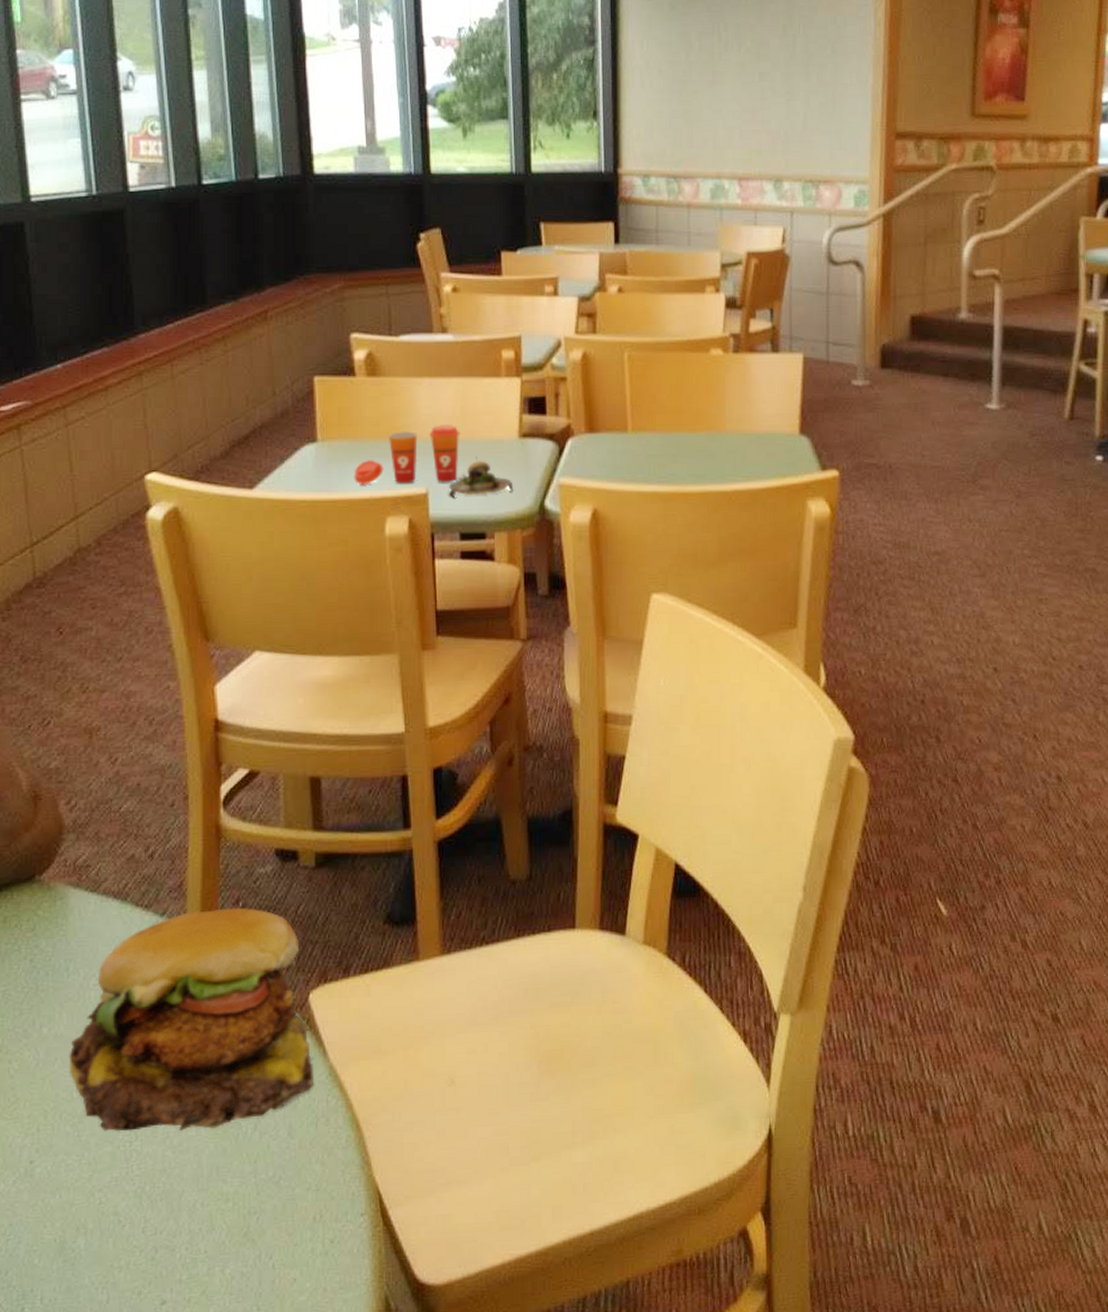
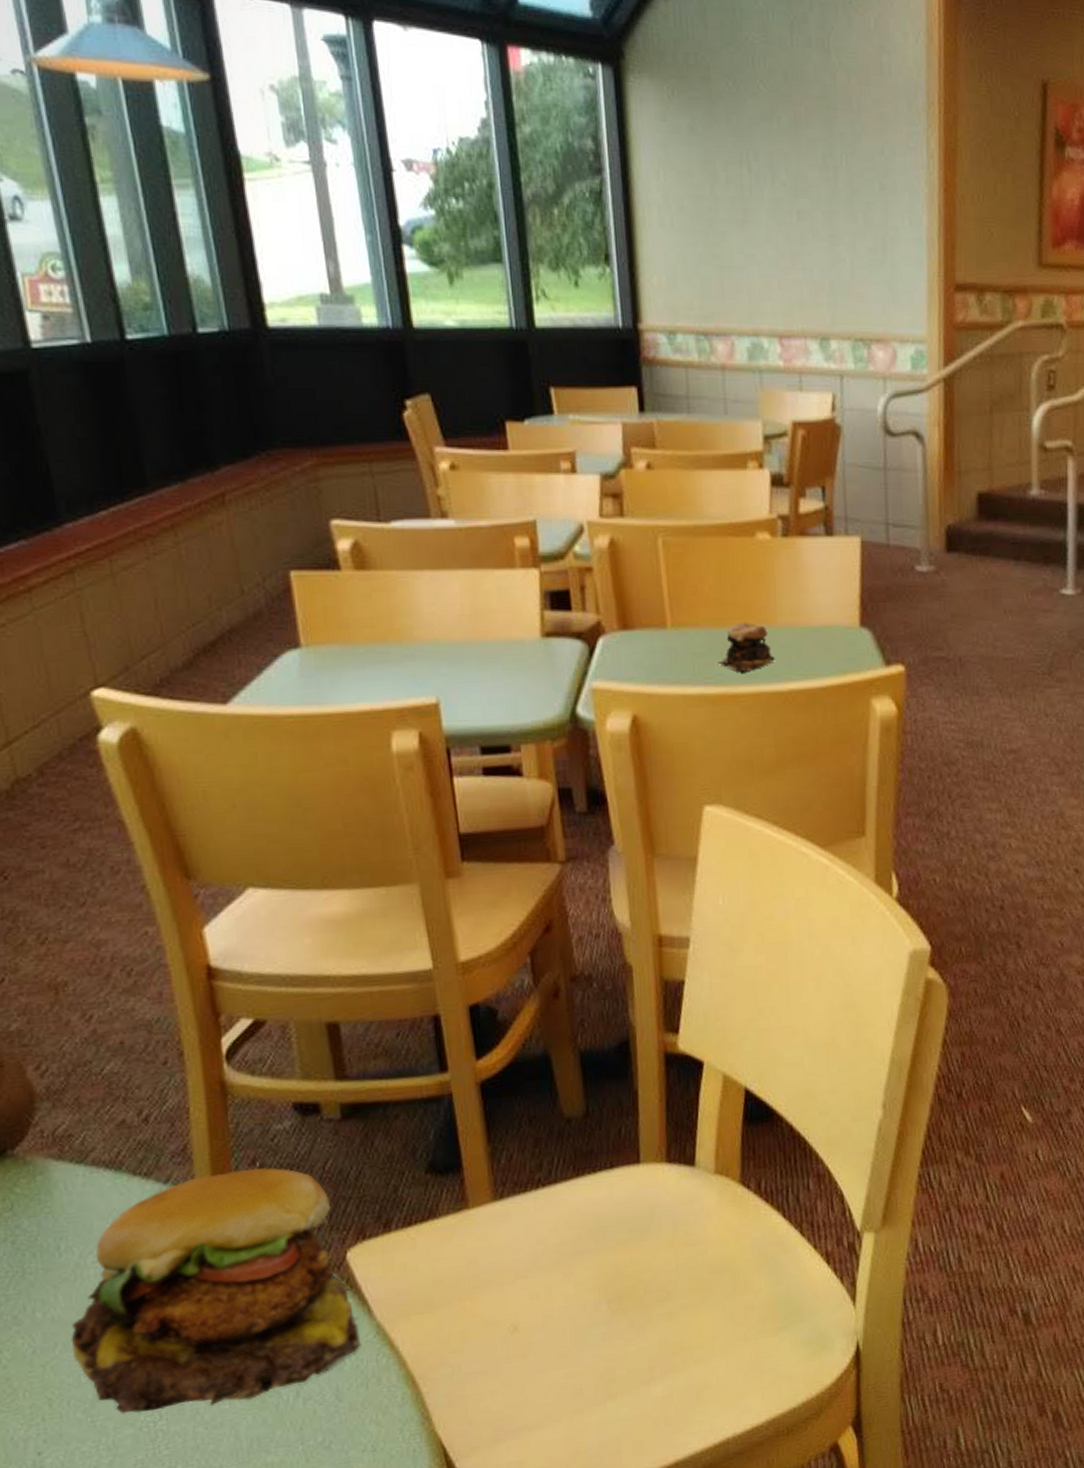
beverage cup: present [354,425,460,486] -> none [348,624,473,696]
burger: present [449,456,514,497] -> none [463,659,540,707]
burger: none [671,428,722,474] -> present [718,621,775,673]

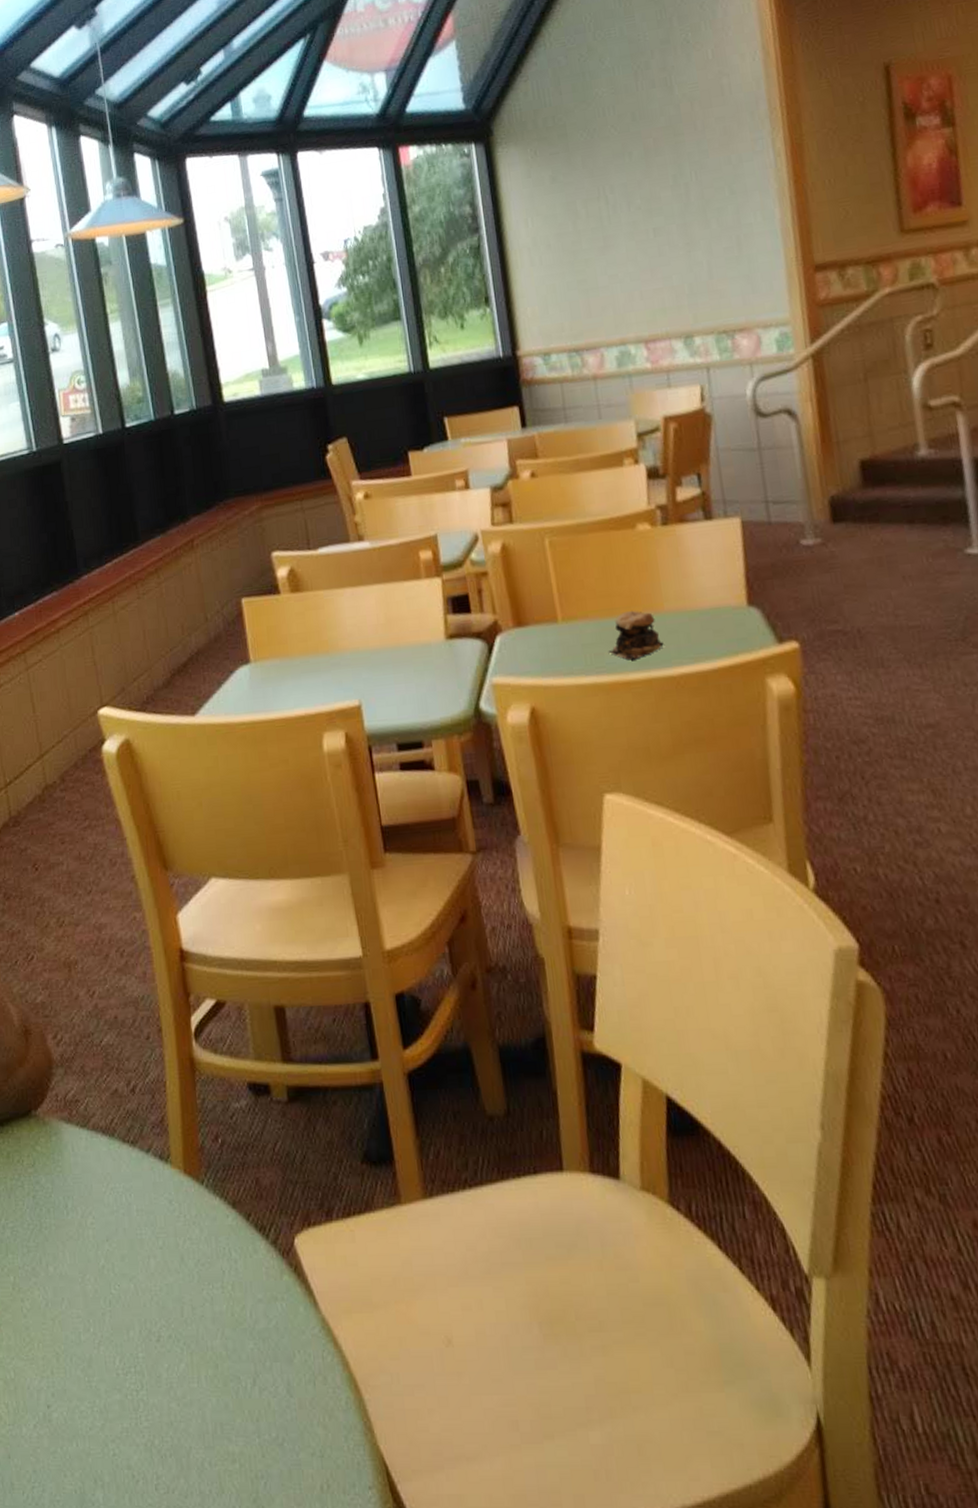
burger: present [70,1167,361,1414] -> none [74,1144,309,1382]

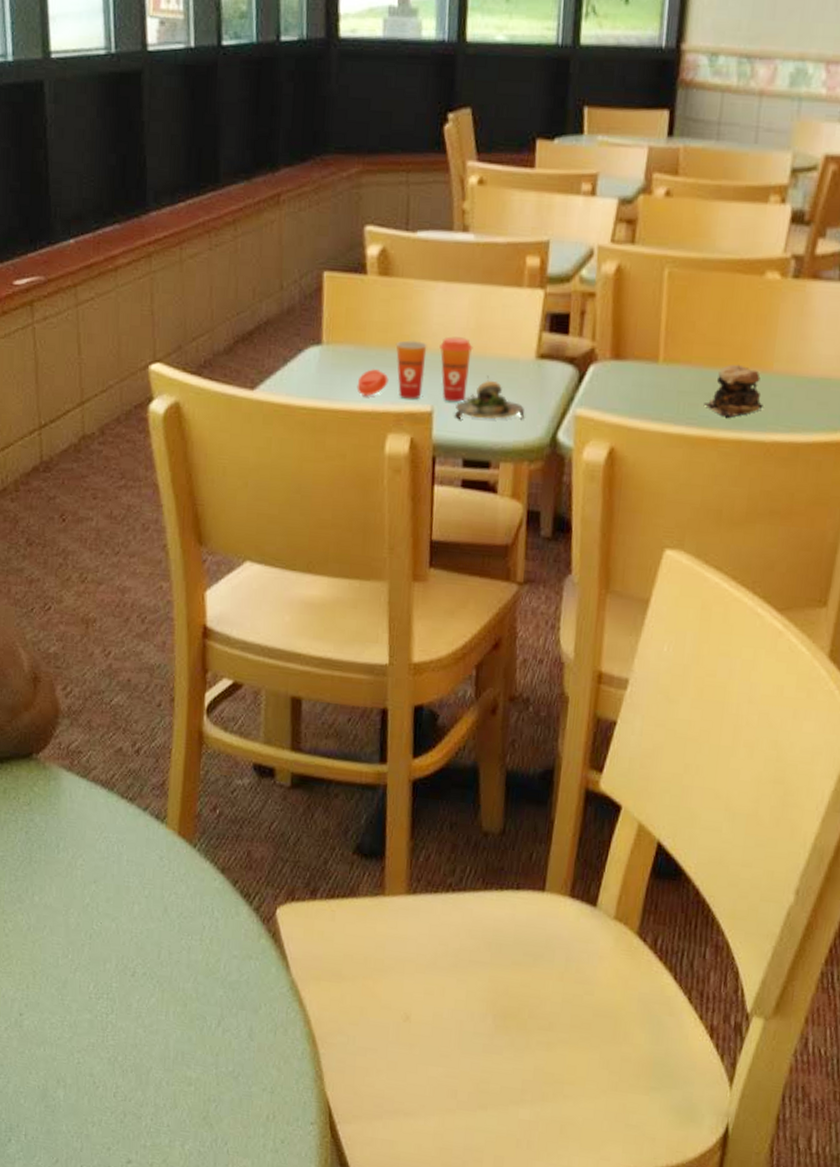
beverage cup: none [287,633,389,703] -> present [357,336,473,403]
burger: none [381,663,446,707] -> present [455,375,525,419]

